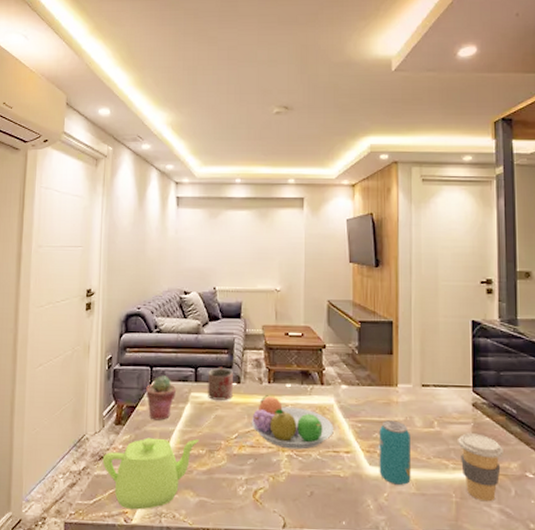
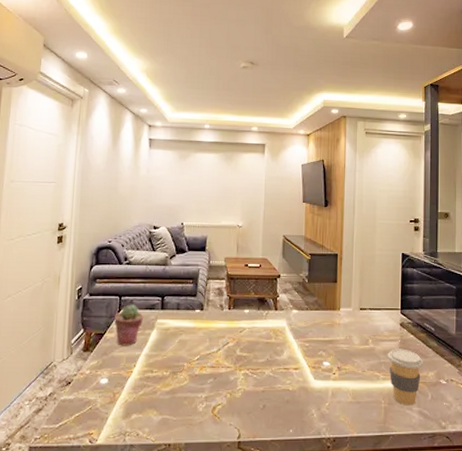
teapot: present [102,437,199,510] -> none [69,362,164,431]
mug: present [208,367,233,400] -> none [173,295,197,326]
fruit bowl: present [251,395,334,450] -> none [212,320,285,368]
beverage can: present [379,420,411,485] -> none [322,340,349,395]

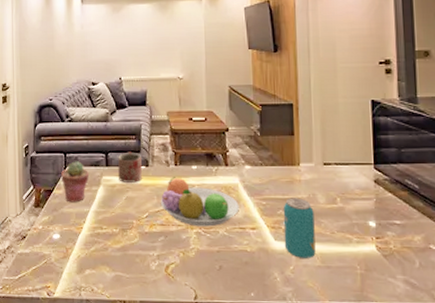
mug: none [173,295,197,326] -> present [118,152,142,183]
fruit bowl: none [212,320,285,368] -> present [160,177,239,227]
beverage can: none [322,340,349,395] -> present [283,198,316,258]
coffee cup: present [388,348,423,406] -> none [361,208,407,273]

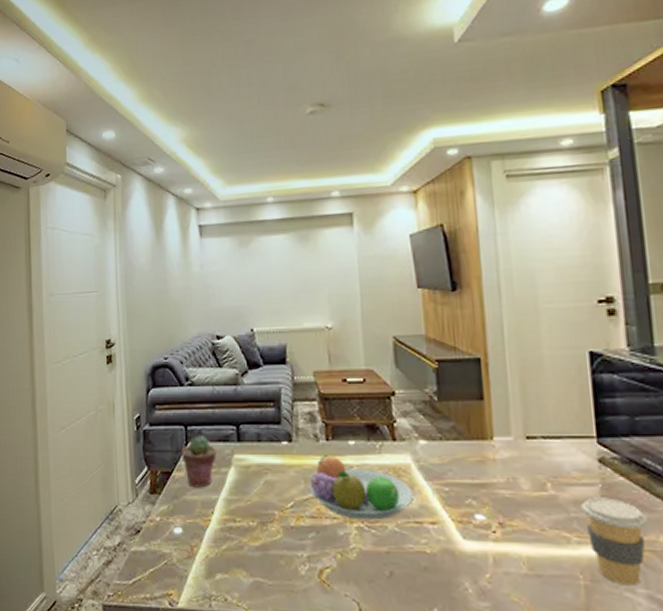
mug: present [118,152,142,183] -> none [252,423,284,463]
beverage can: present [283,198,316,258] -> none [472,482,521,564]
coffee cup: none [361,208,407,273] -> present [581,497,648,586]

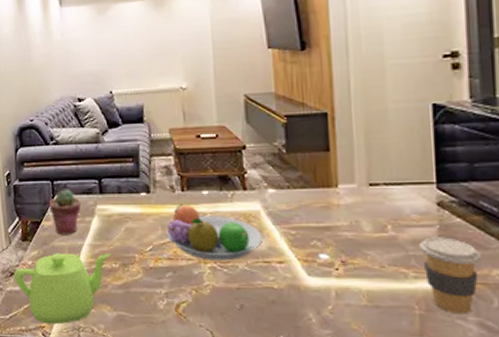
teapot: none [138,508,248,592] -> present [13,253,111,325]

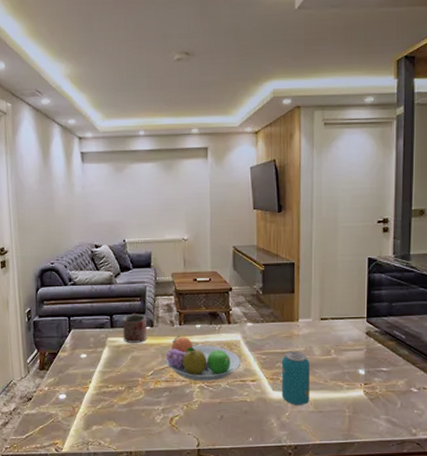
teapot: present [13,253,111,325] -> none [30,378,118,441]
potted succulent: present [49,189,82,235] -> none [66,324,95,364]
mug: none [113,176,143,212] -> present [123,313,147,343]
beverage can: none [317,226,361,297] -> present [281,351,310,405]
coffee cup: present [419,237,482,315] -> none [352,358,392,414]

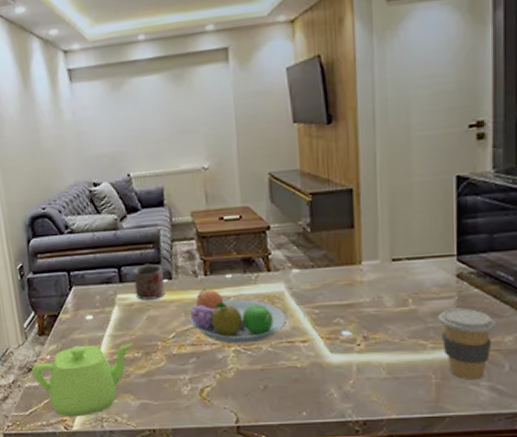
teapot: none [30,378,118,441] -> present [31,343,133,417]
beverage can: present [281,351,310,405] -> none [340,302,381,371]
coffee cup: none [352,358,392,414] -> present [438,307,496,380]

